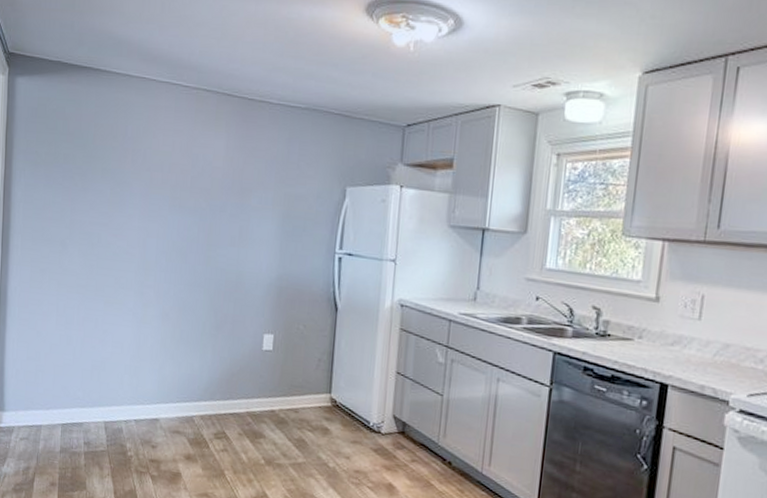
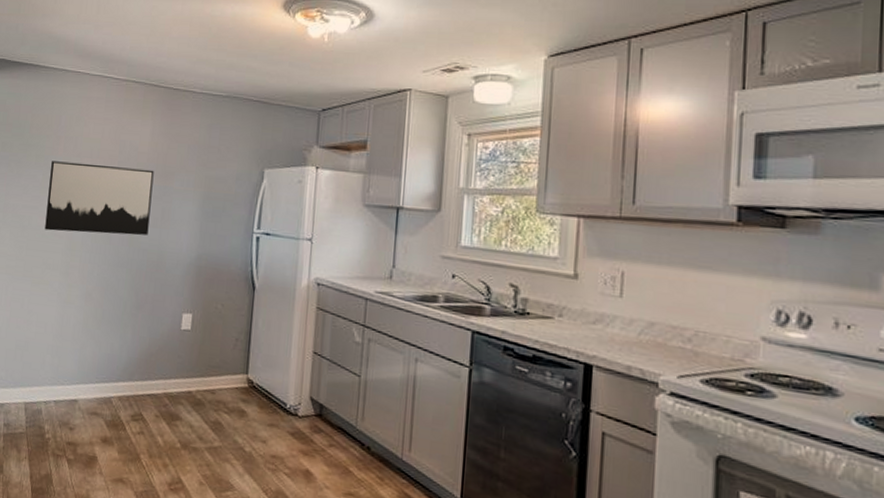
wall art: none [115,175,230,255] -> present [45,161,154,236]

